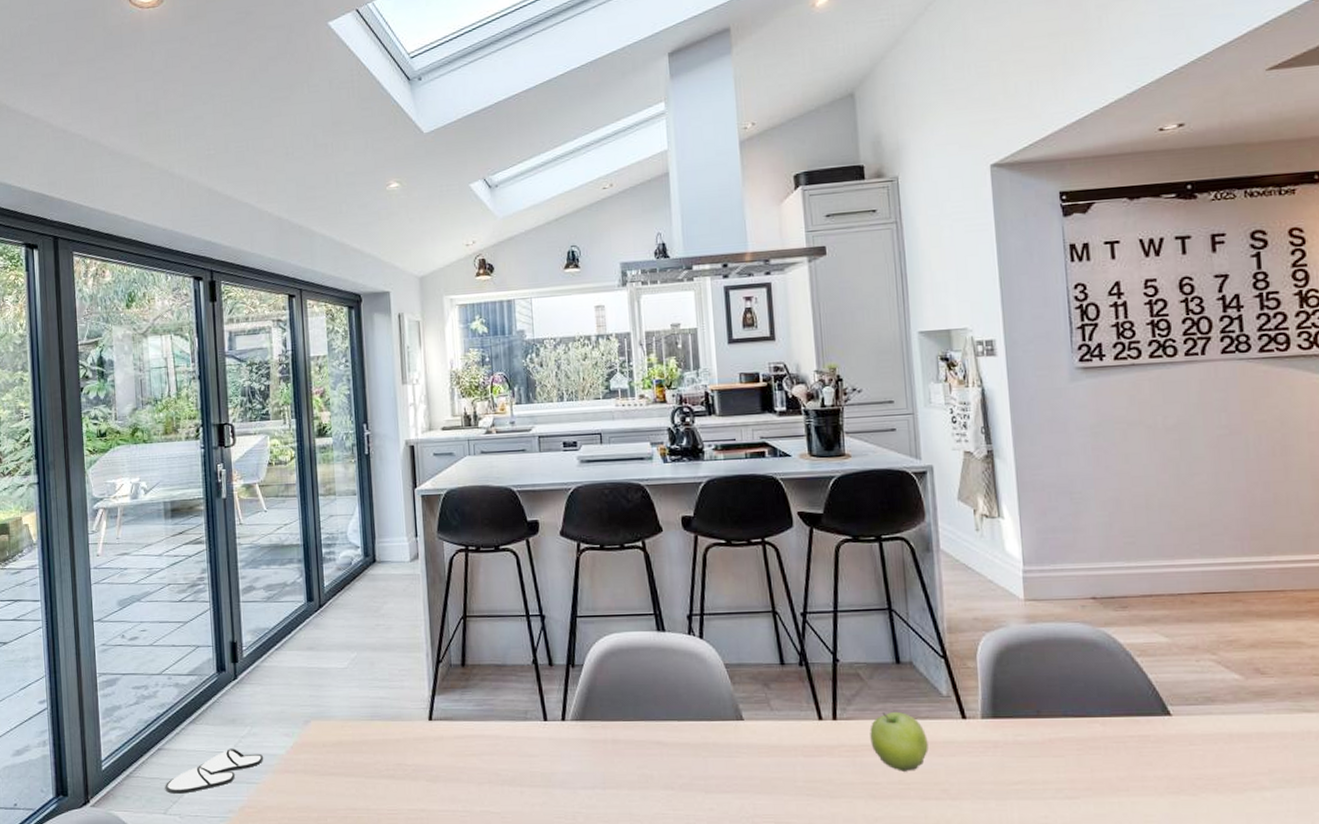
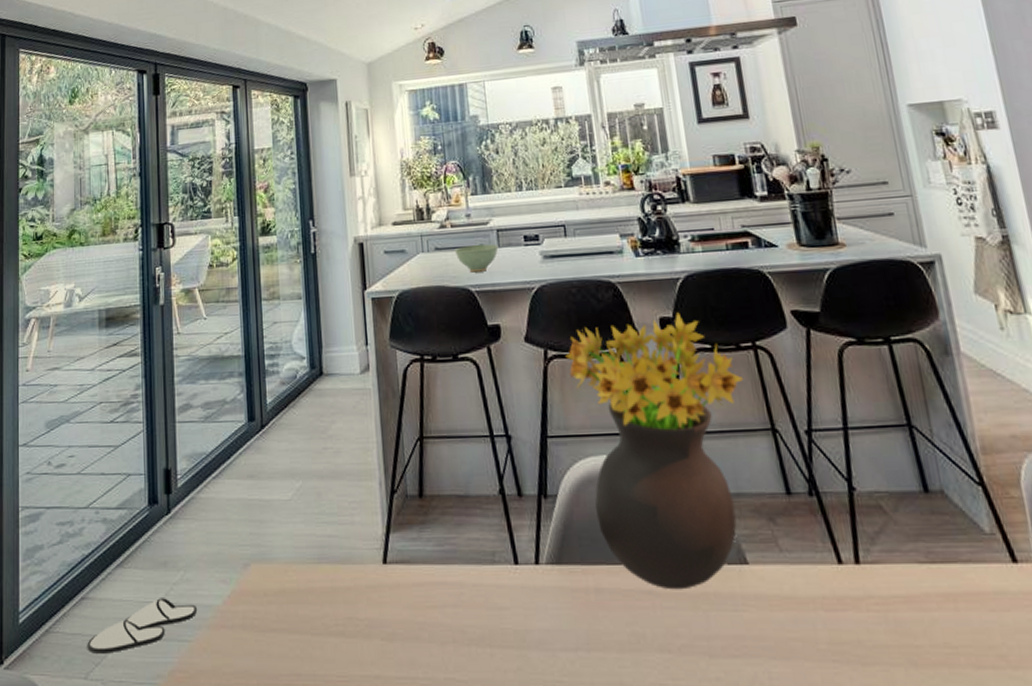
bowl: none [499,449,540,474] -> present [454,244,499,273]
flower arrangement: none [596,512,752,741] -> present [565,312,744,590]
fruit: present [870,711,929,772] -> none [901,553,976,631]

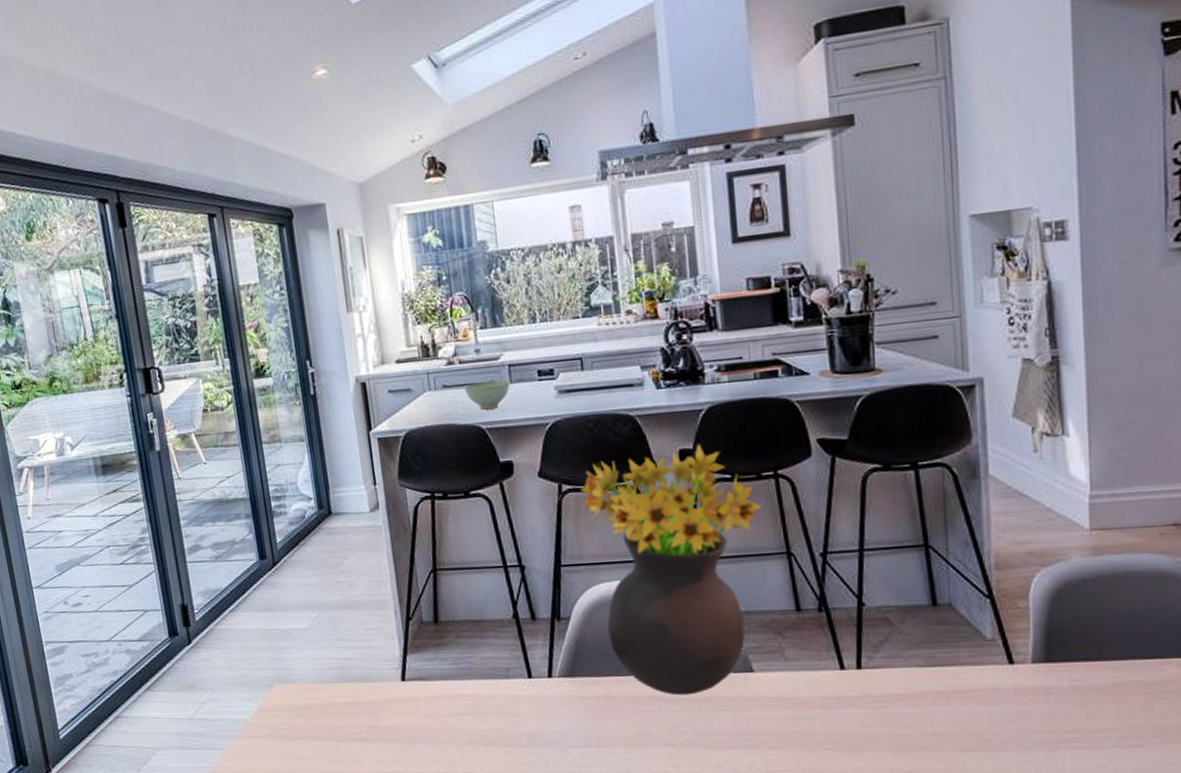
slippers: present [87,598,197,654] -> none [127,715,227,761]

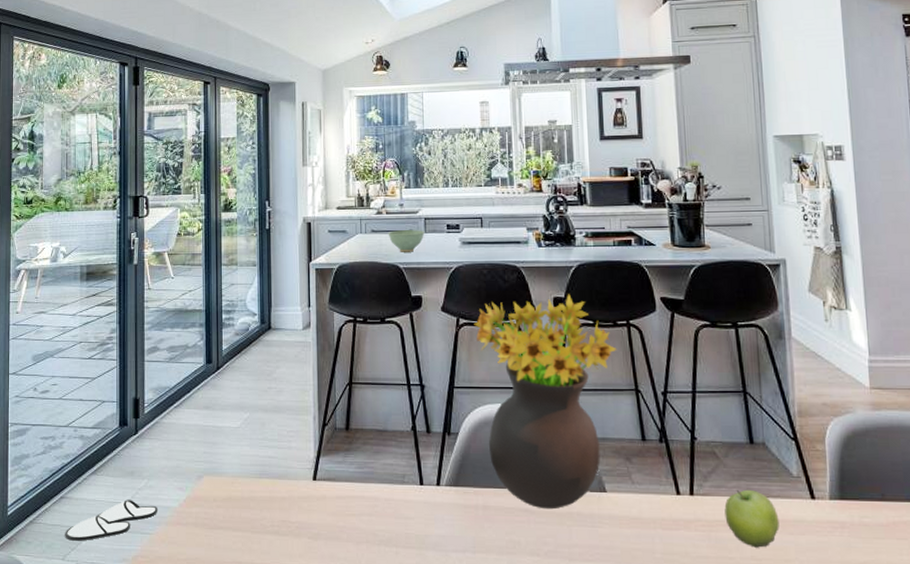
slippers: none [127,715,227,761] -> present [65,500,157,541]
fruit: none [900,657,968,722] -> present [724,489,779,548]

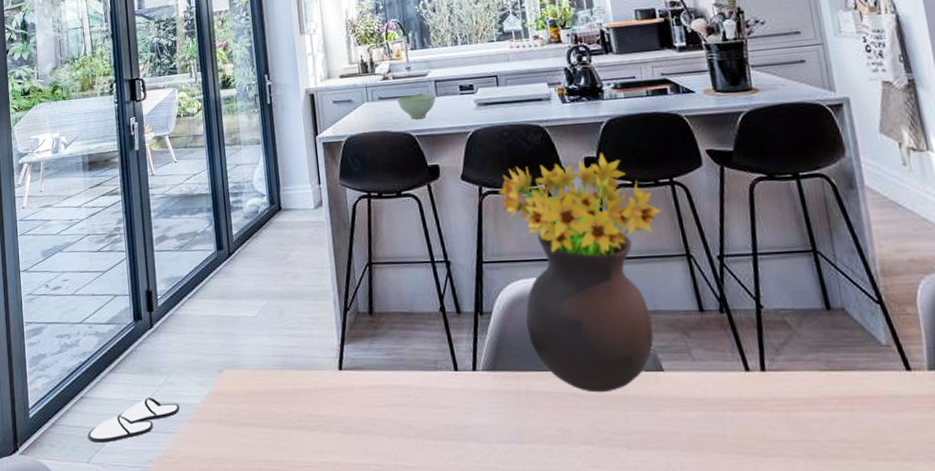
fruit: present [724,489,779,548] -> none [803,362,871,429]

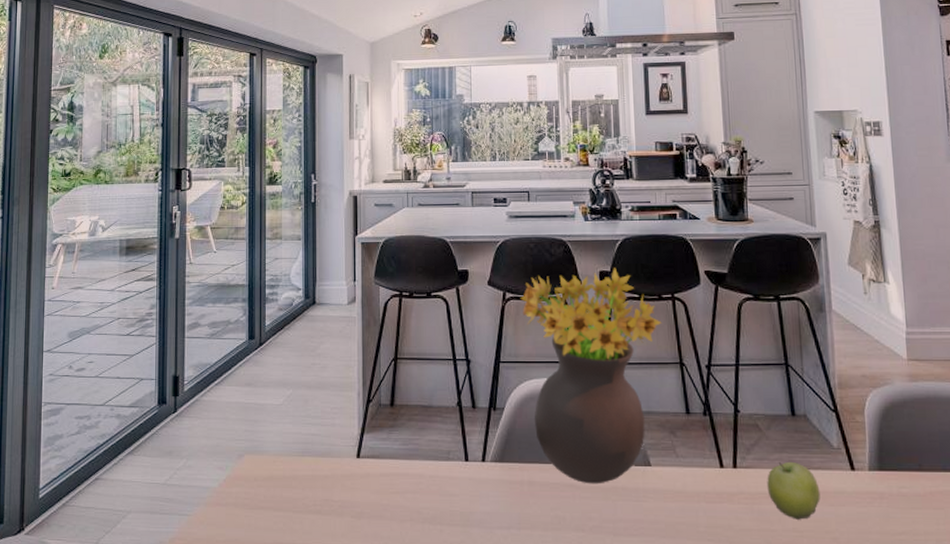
slippers: present [87,398,179,443] -> none [99,480,196,524]
bowl: present [396,93,437,119] -> none [435,204,472,226]
fruit: none [803,362,871,429] -> present [767,461,820,520]

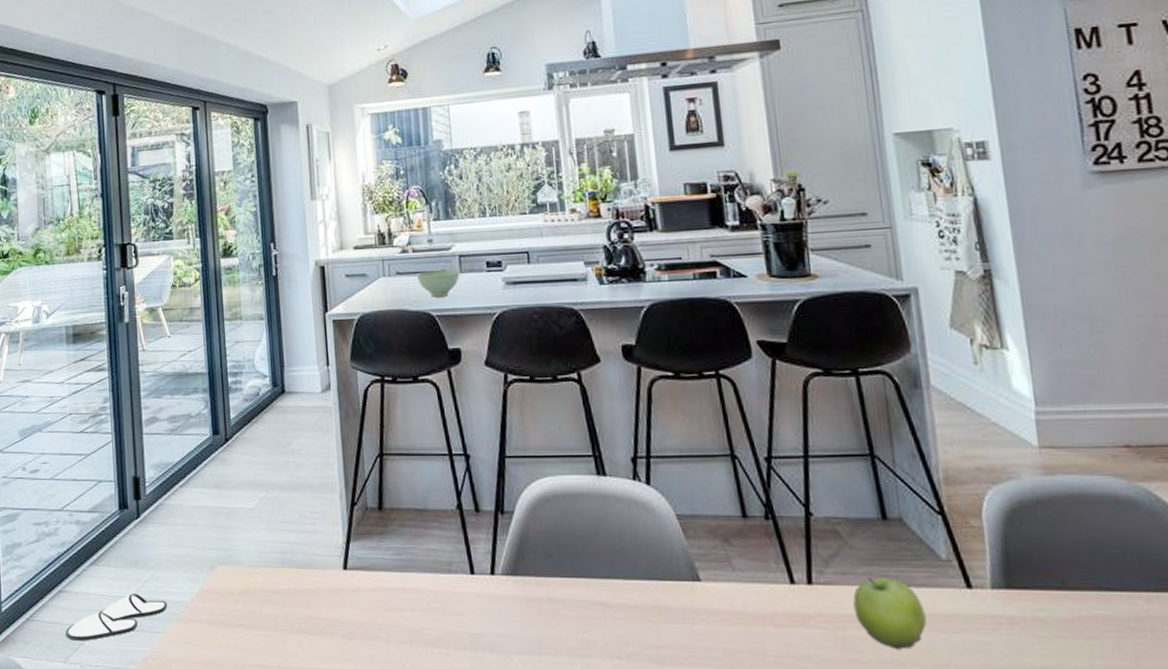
slippers: none [99,480,196,524] -> present [65,593,167,641]
bowl: none [435,204,472,226] -> present [416,269,461,297]
flower arrangement: present [520,268,662,484] -> none [525,340,705,603]

